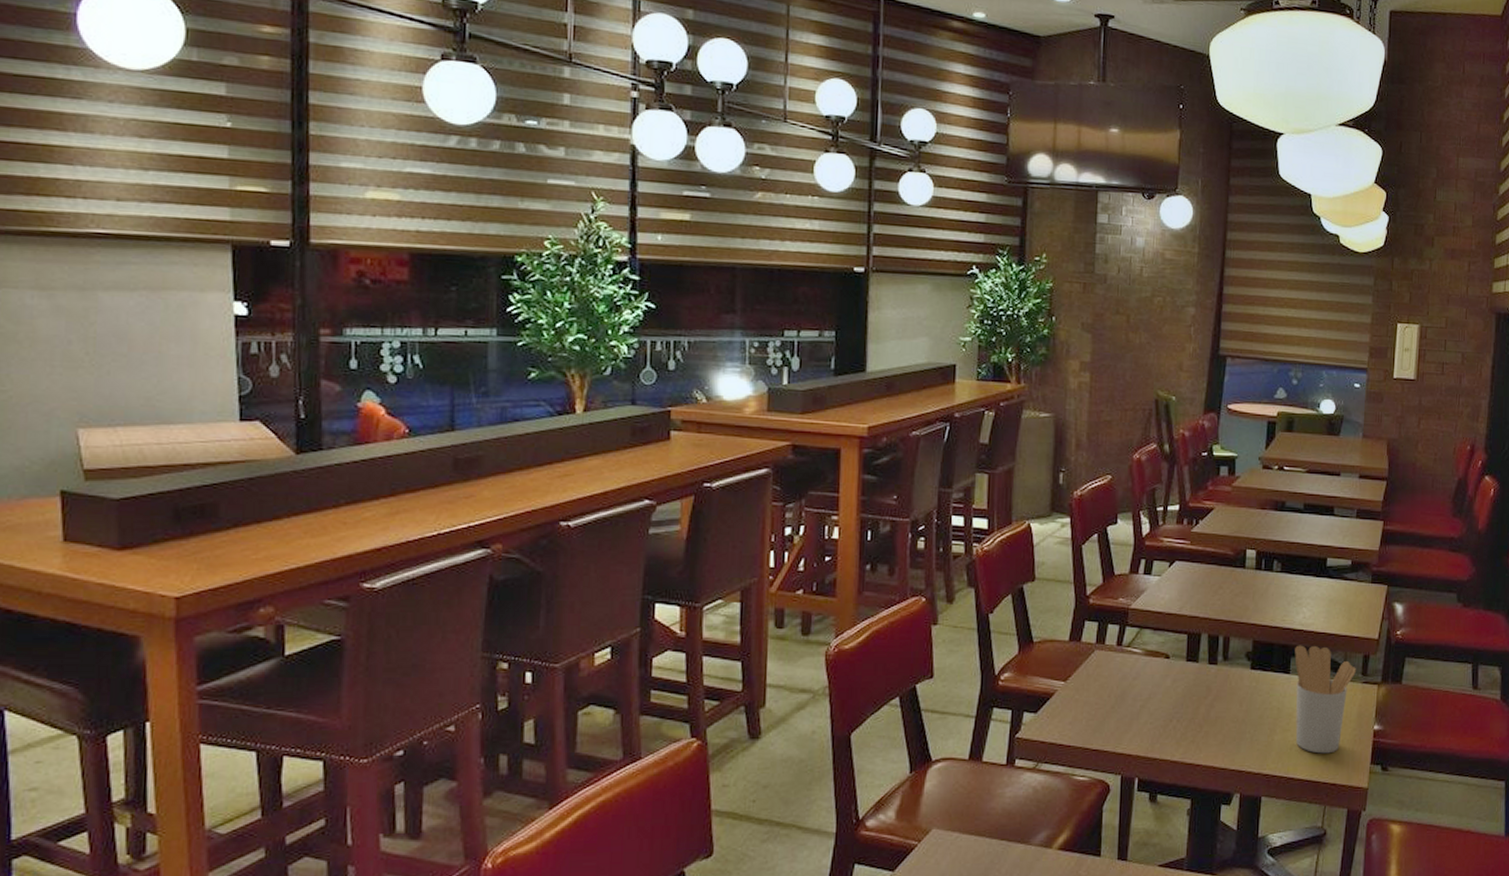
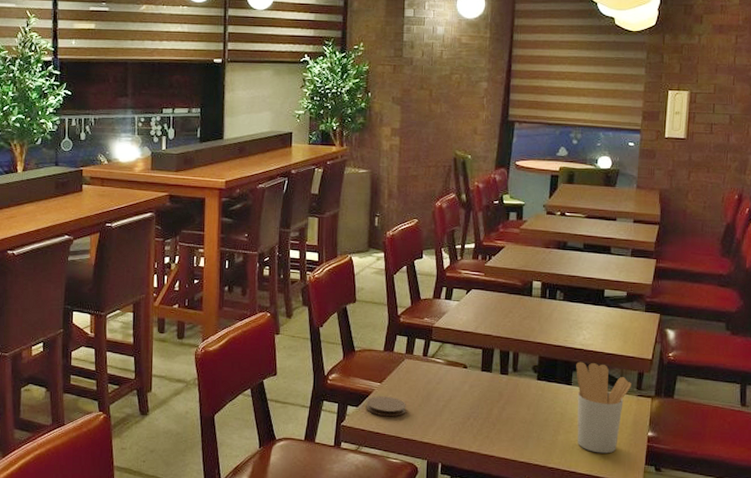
coaster: none [1046,698,1096,724] -> present [366,396,406,417]

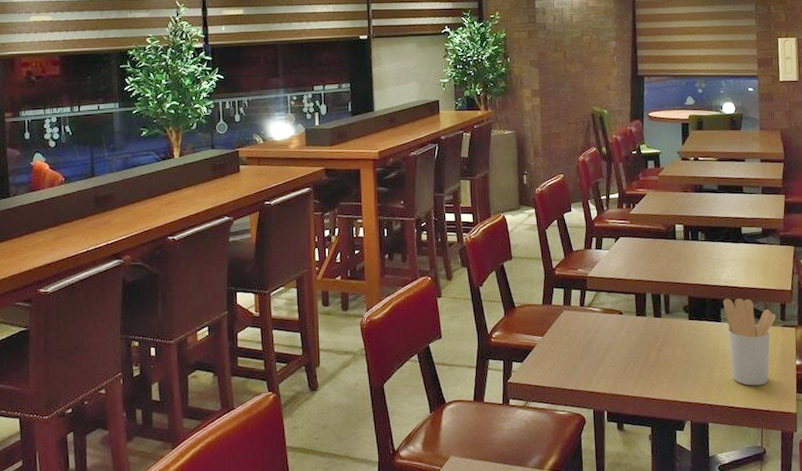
coaster: present [366,396,406,417] -> none [530,349,569,370]

